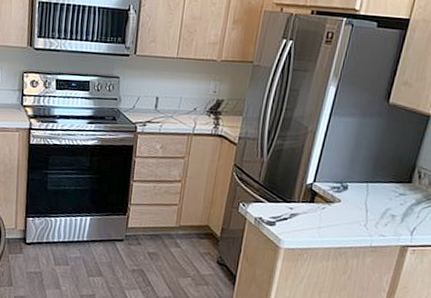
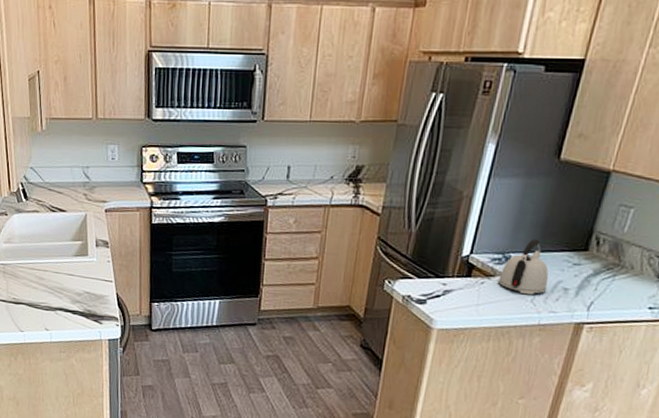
kettle: none [337,171,379,221] -> present [498,239,549,295]

